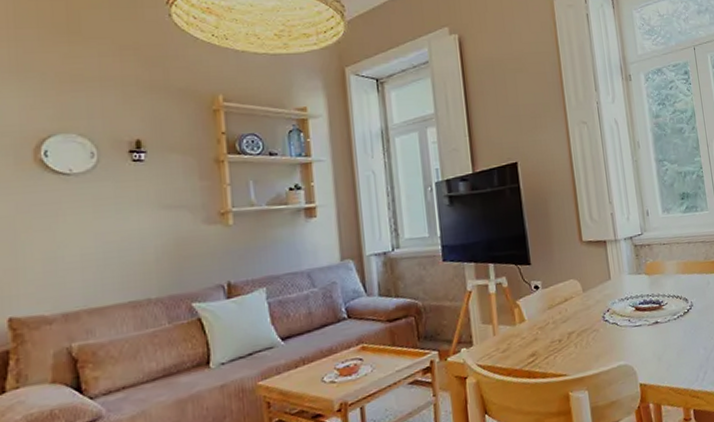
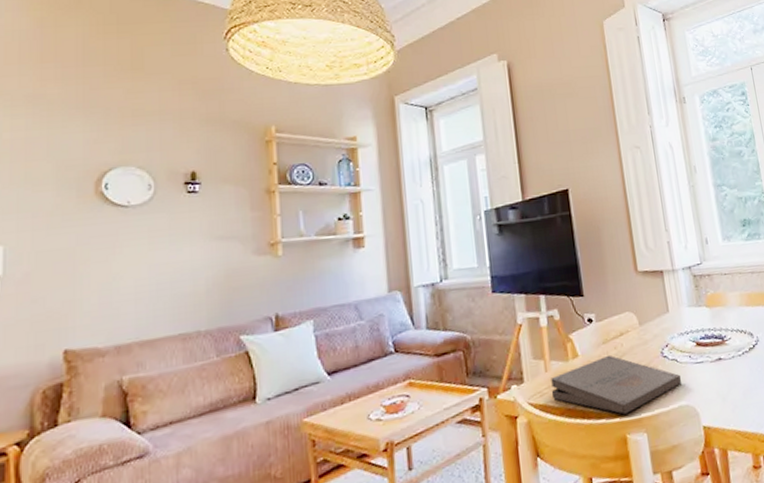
pizza box: none [499,319,621,374] -> present [551,354,681,414]

